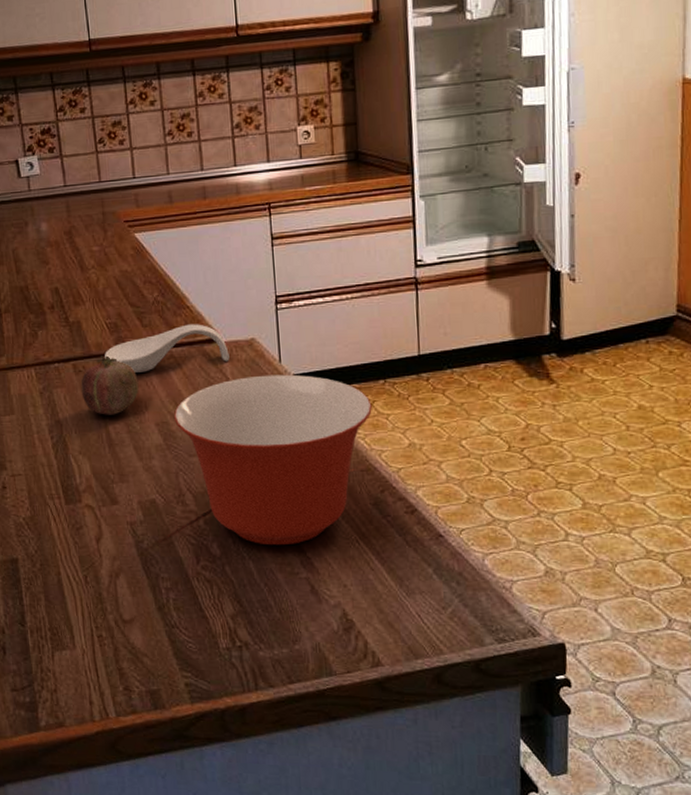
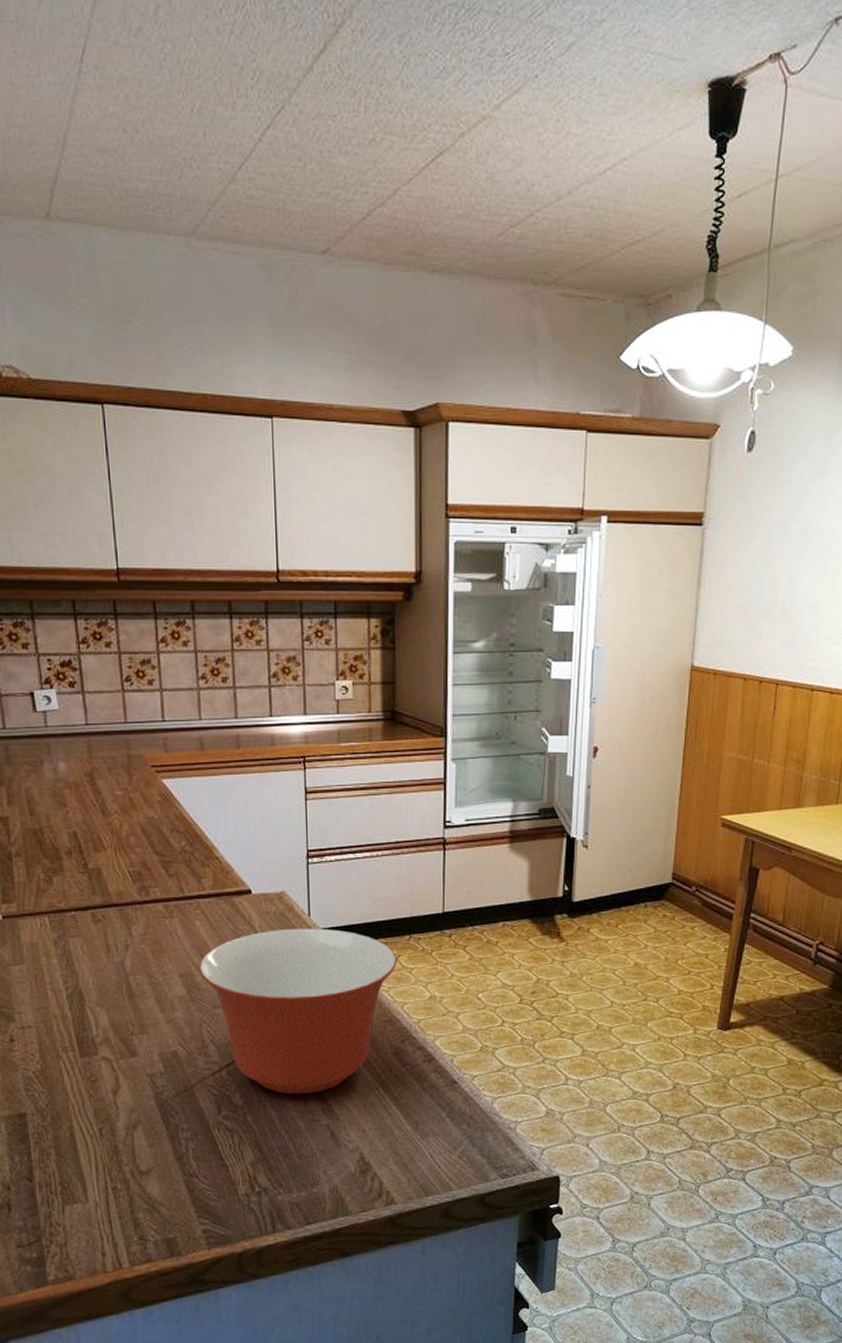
fruit: present [81,355,139,415] -> none [100,905,163,966]
spoon rest: present [104,324,230,373] -> none [126,875,258,923]

